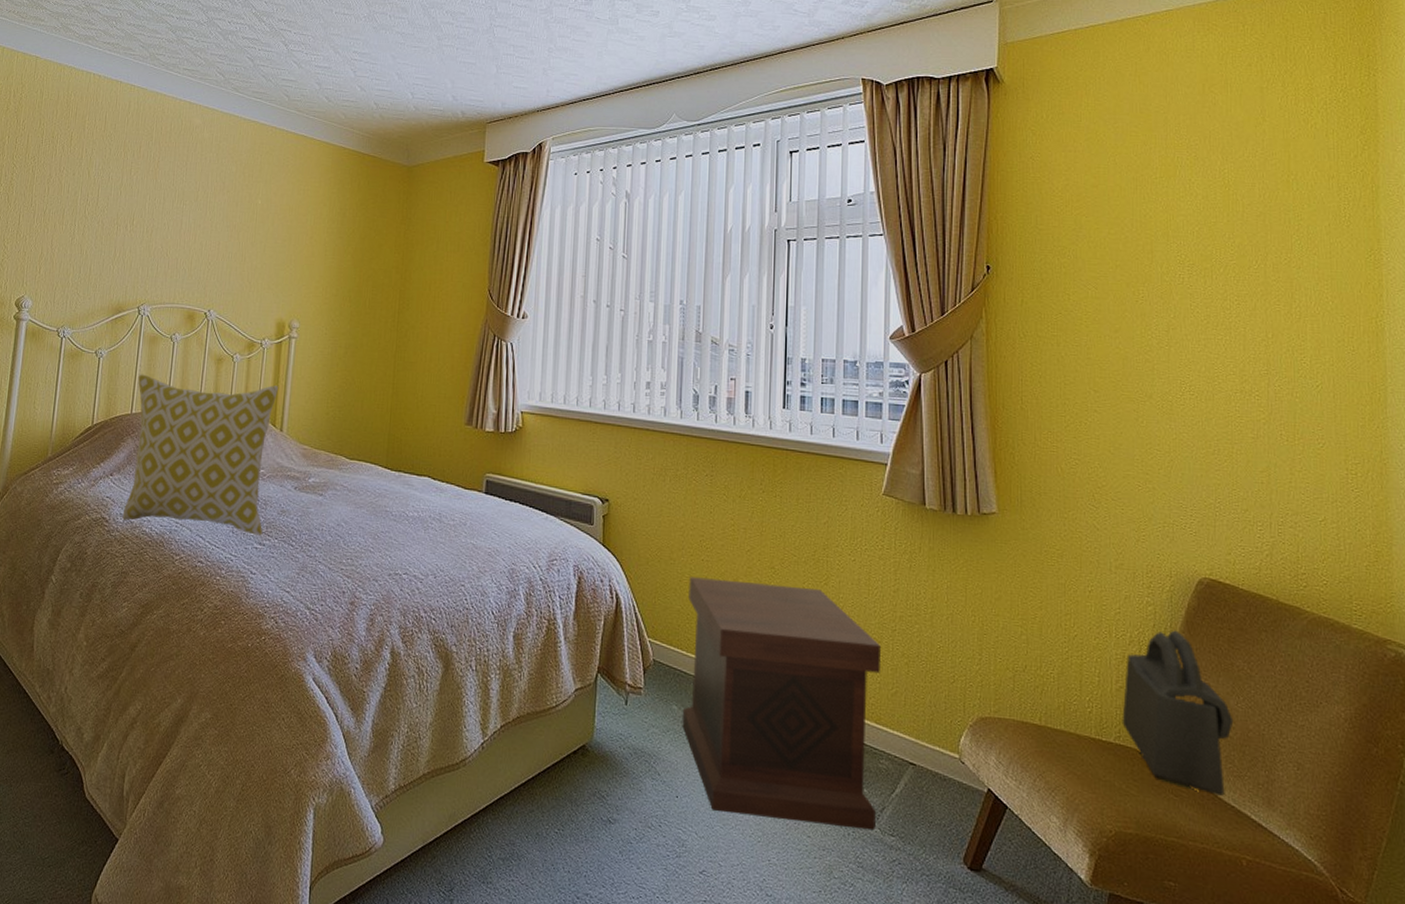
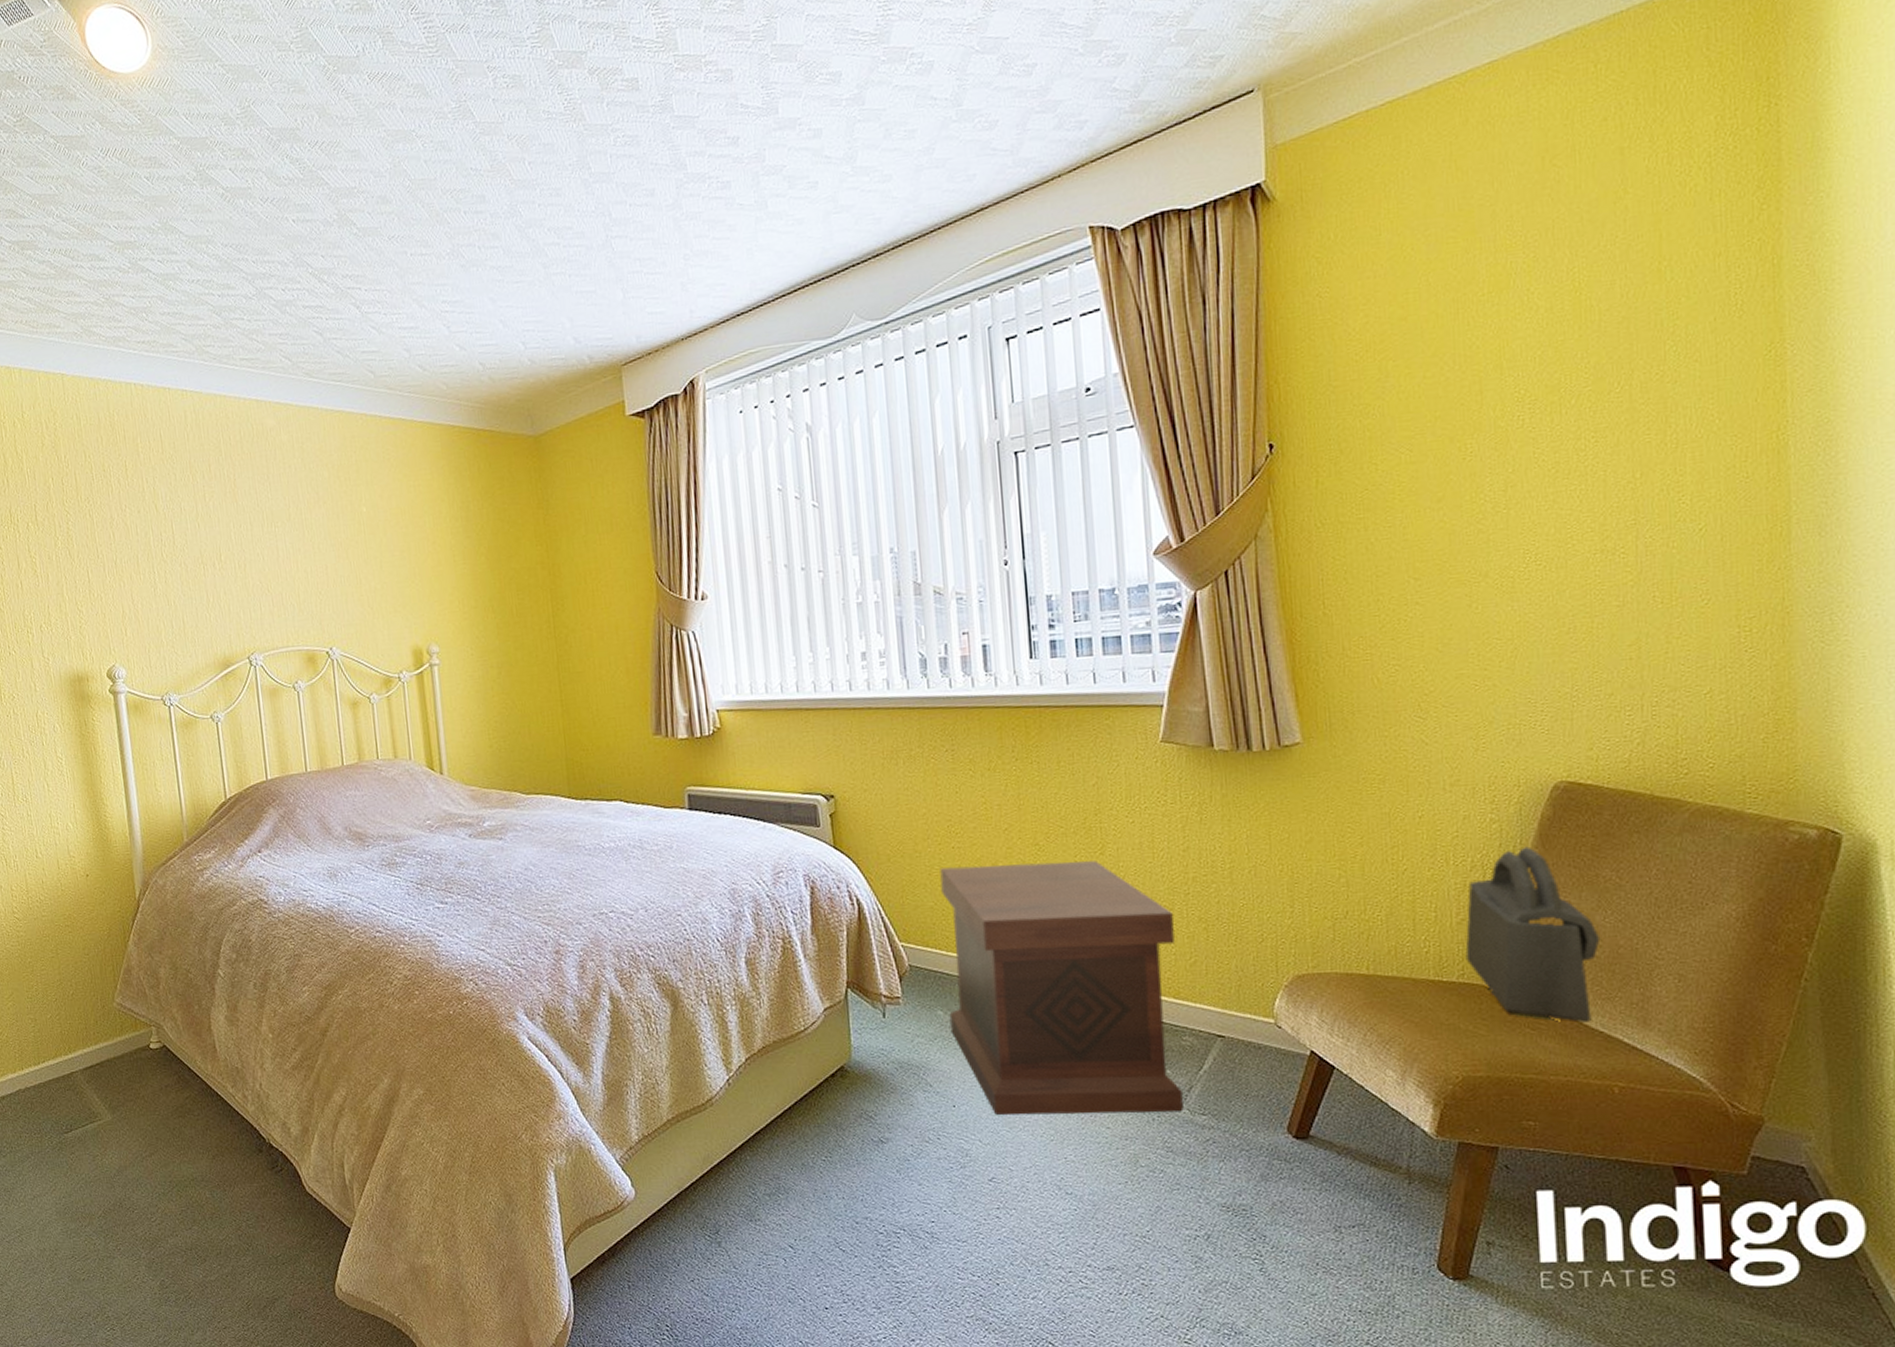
pillow: present [122,374,278,536] -> none [266,723,443,899]

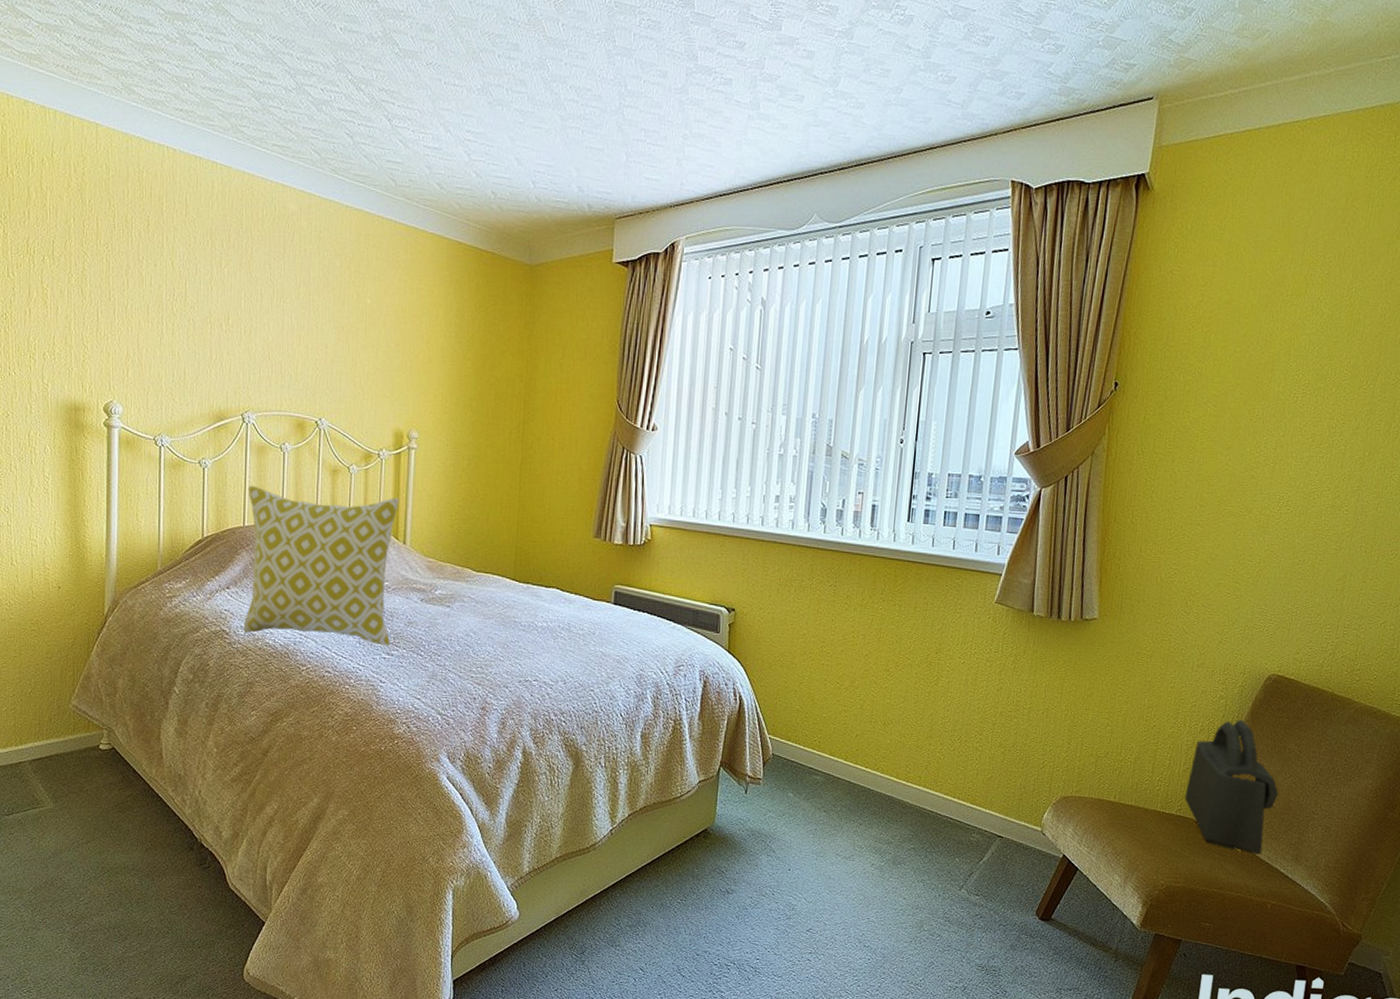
pillow: none [266,723,443,899] -> present [243,485,399,646]
side table: present [940,861,1184,1115] -> none [796,679,981,892]

